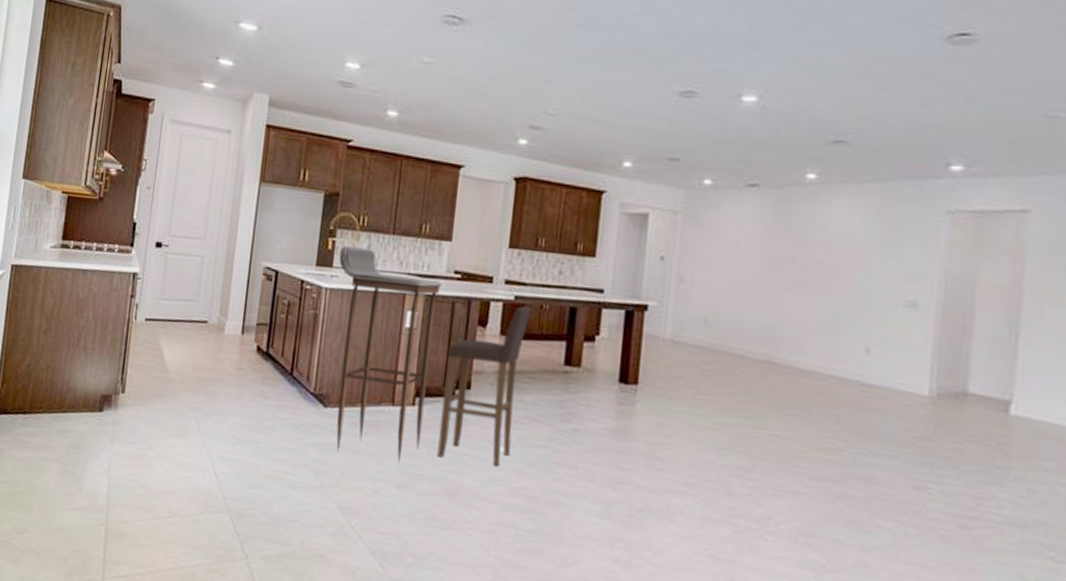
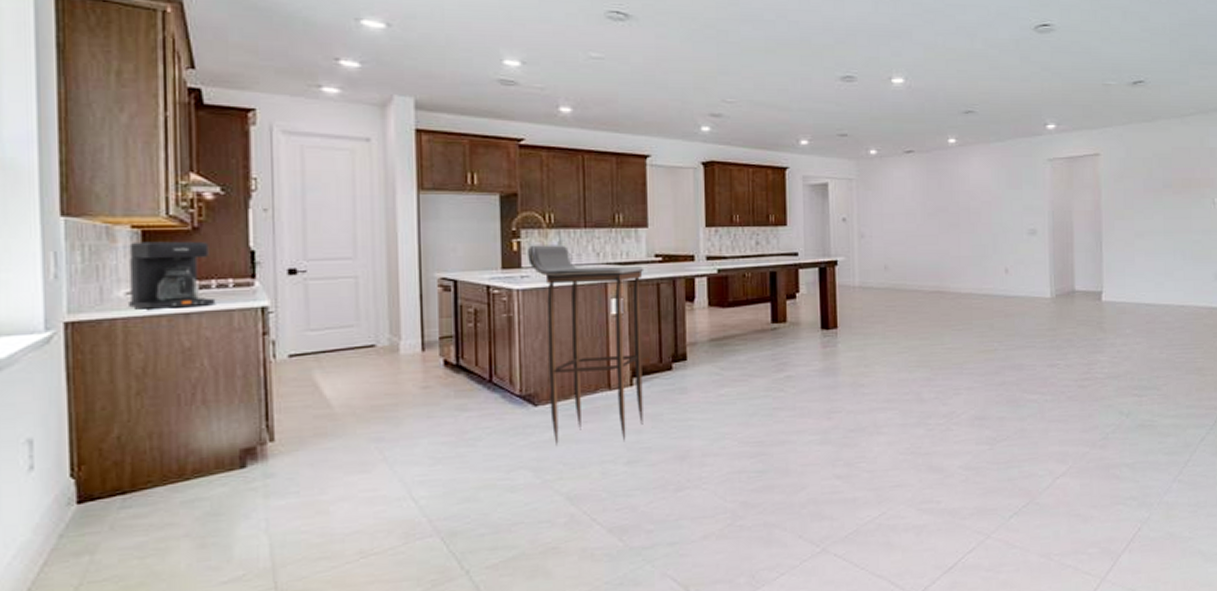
coffee maker: none [51,205,108,266] -> present [129,241,216,311]
bar stool: present [437,306,532,466] -> none [658,277,735,428]

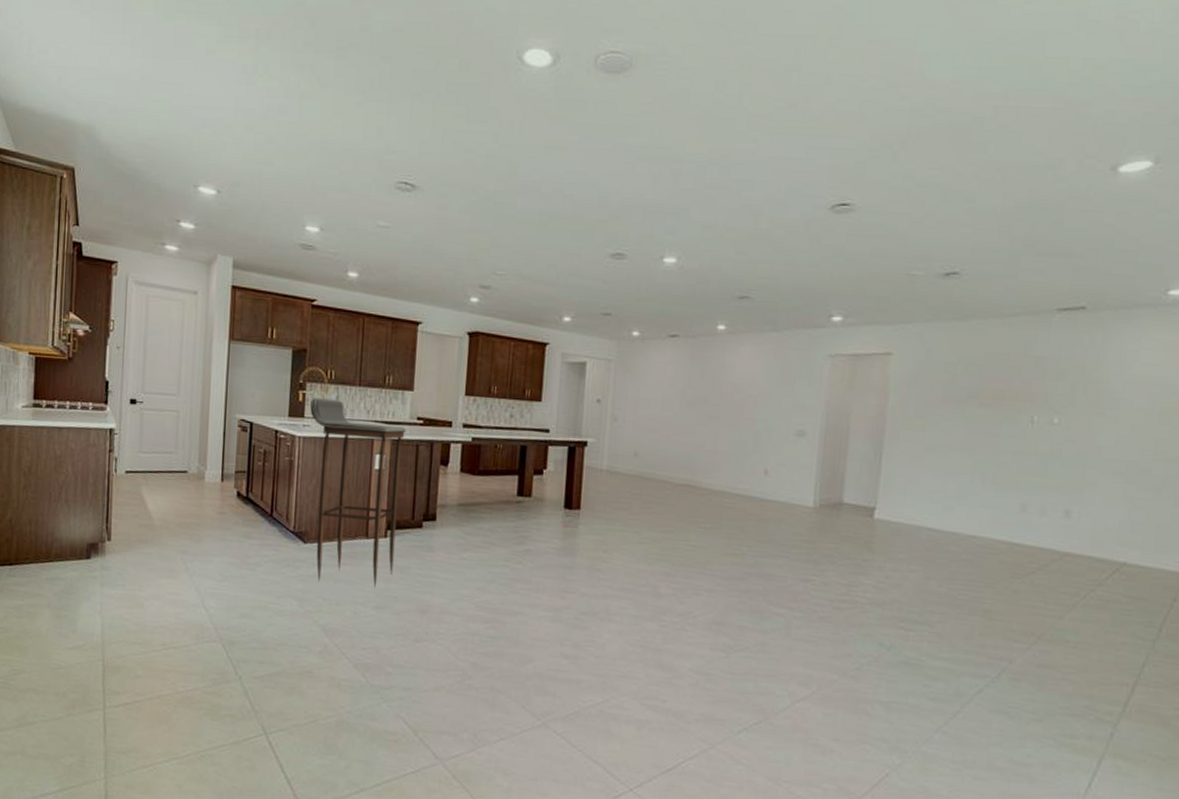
coffee maker: present [129,241,216,311] -> none [23,365,80,423]

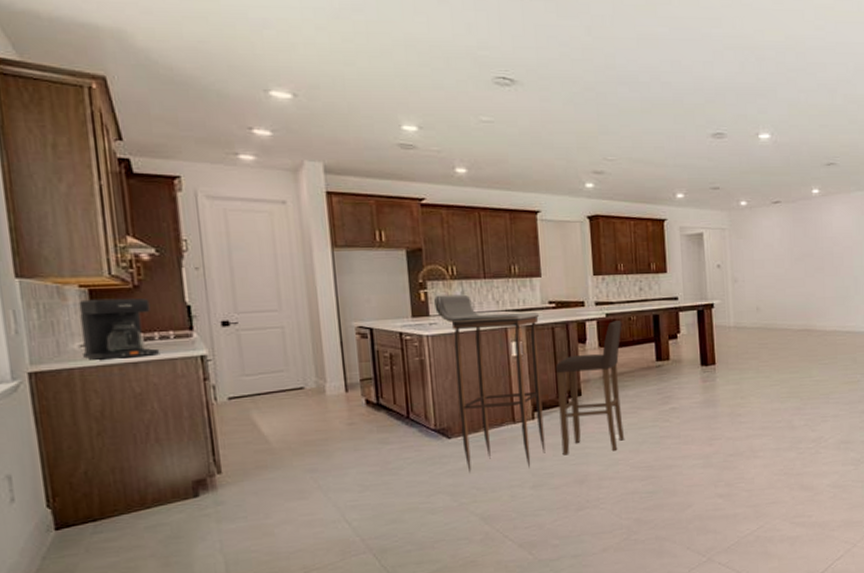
coffee maker: none [23,365,80,423] -> present [78,298,160,361]
bar stool: none [409,446,488,585] -> present [555,321,624,456]

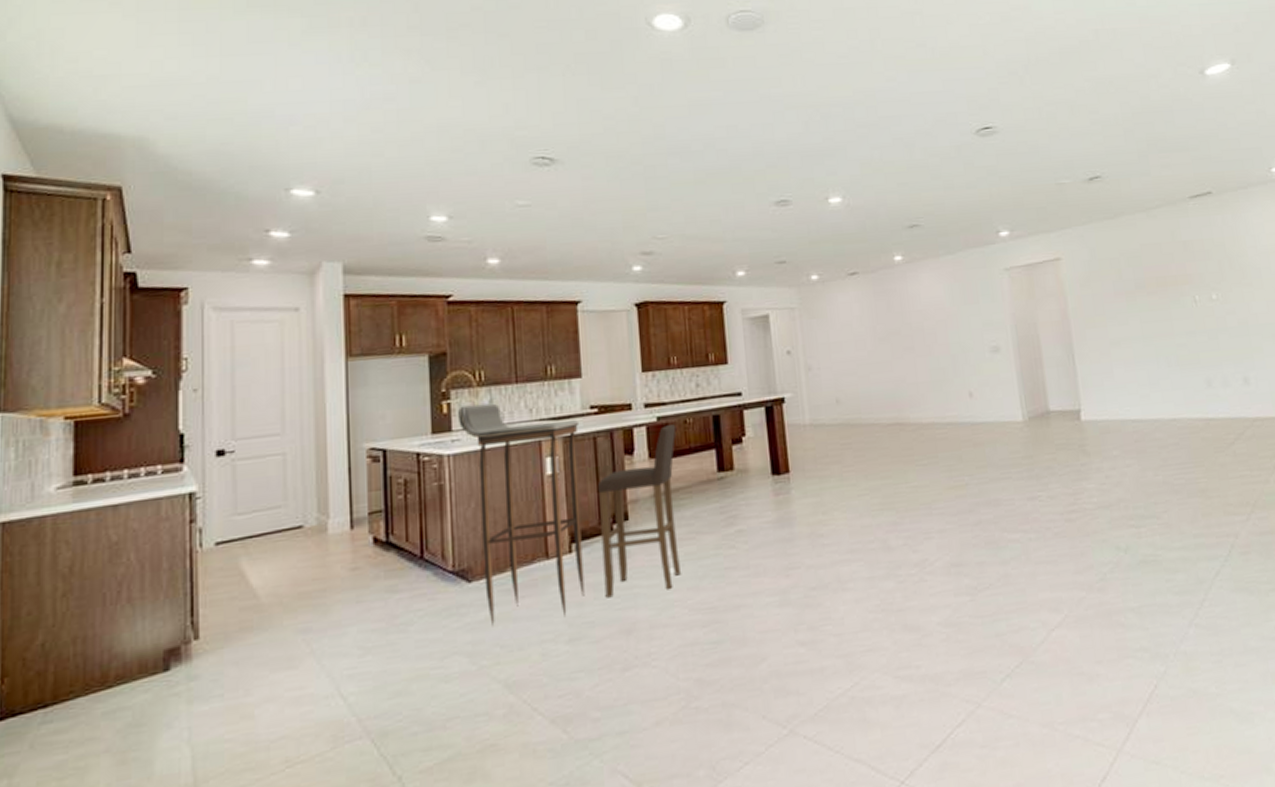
coffee maker: present [78,298,160,361] -> none [59,428,145,504]

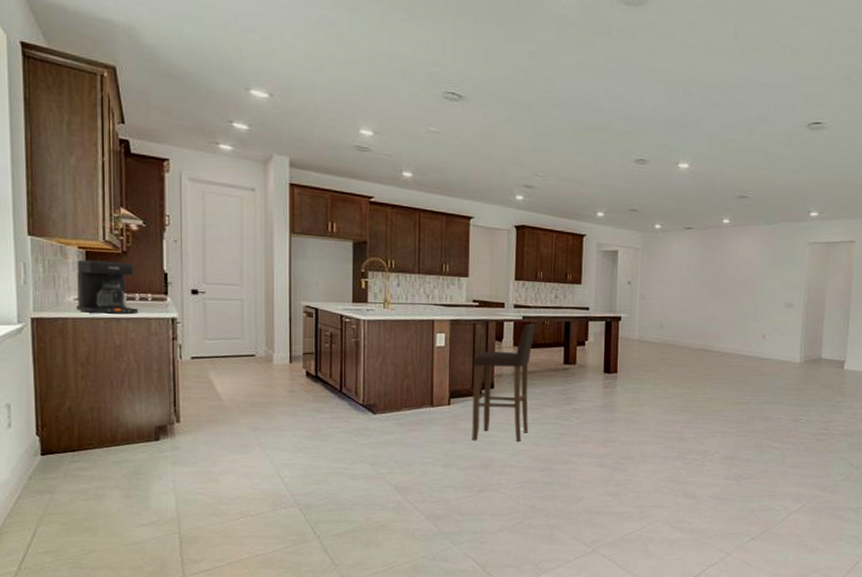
coffee maker: none [59,428,145,504] -> present [76,259,139,314]
bar stool: present [458,403,585,626] -> none [373,285,464,449]

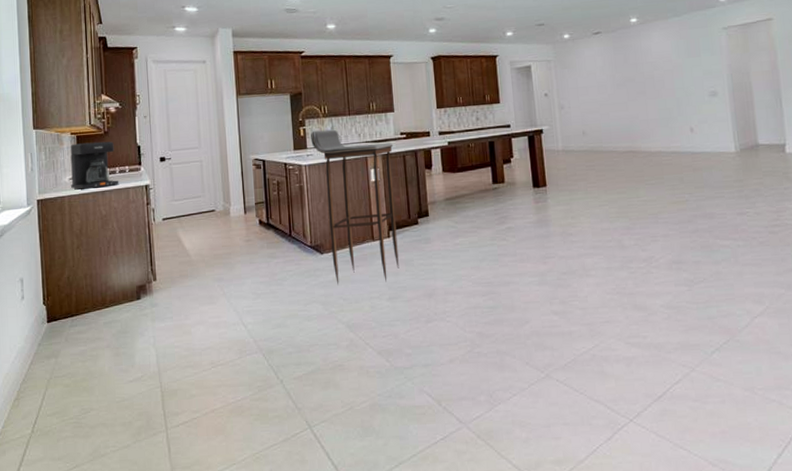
bar stool: none [373,285,464,449] -> present [311,129,399,285]
bar stool: present [472,323,537,441] -> none [406,148,466,271]

